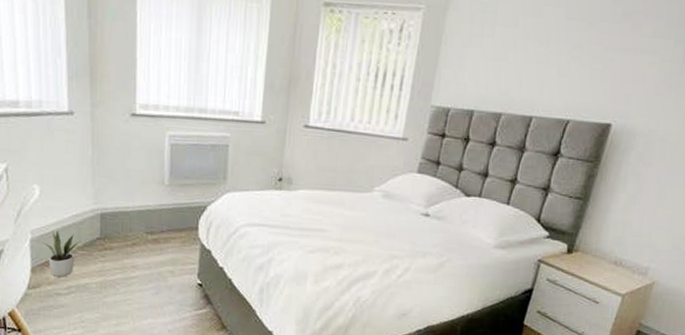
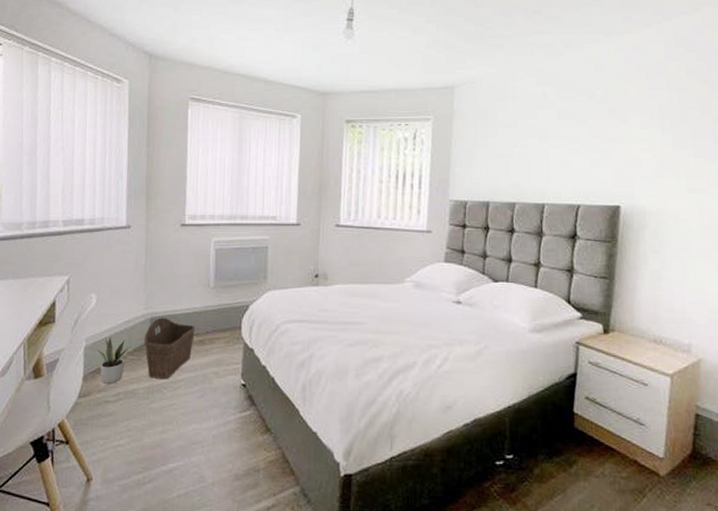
wicker basket: none [94,213,149,276] -> present [143,317,195,380]

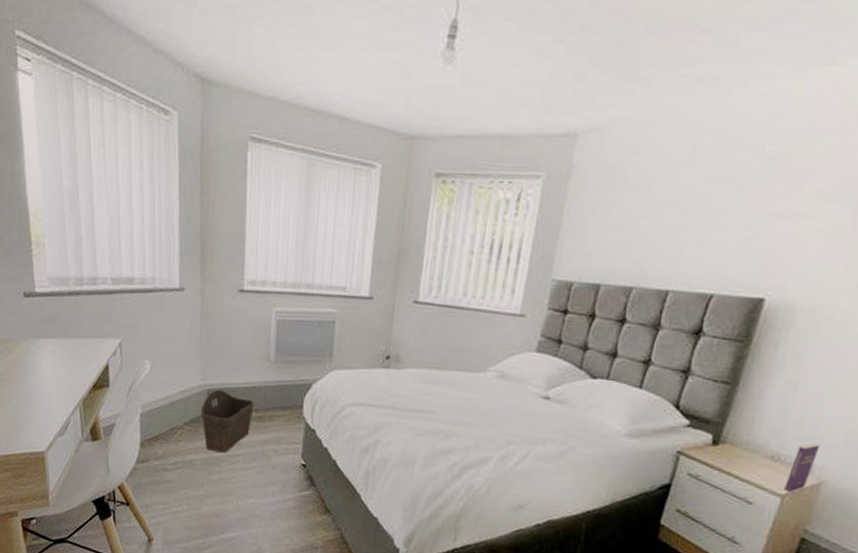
potted plant: present [95,337,131,384] -> none [151,405,187,453]
book: none [671,325,691,372] -> present [784,443,820,493]

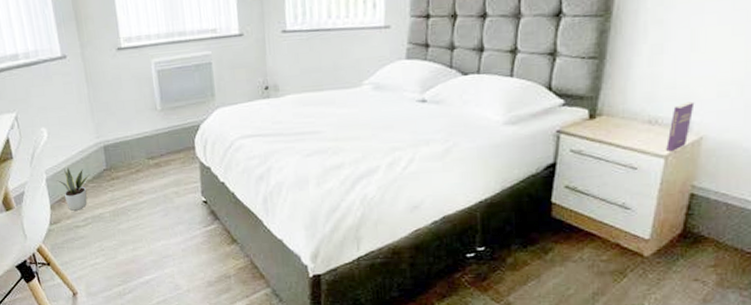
potted plant: none [151,405,187,453] -> present [56,167,90,211]
wicker basket: present [200,389,254,453] -> none [100,144,150,203]

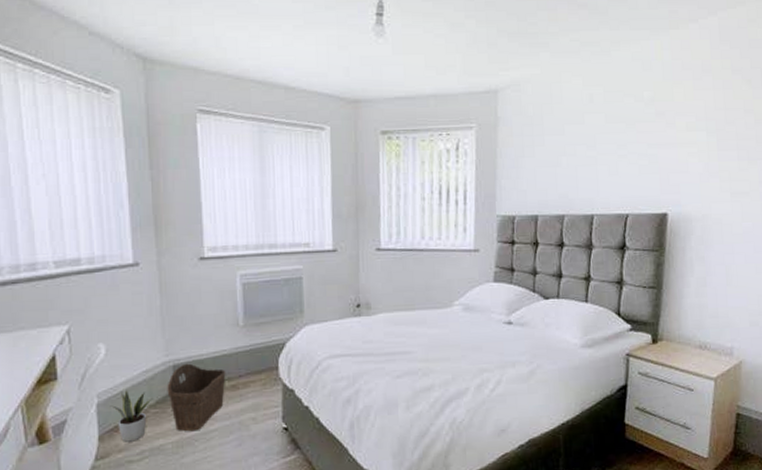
wicker basket: none [100,144,150,203] -> present [167,363,226,432]
book: present [666,101,695,152] -> none [715,329,734,375]

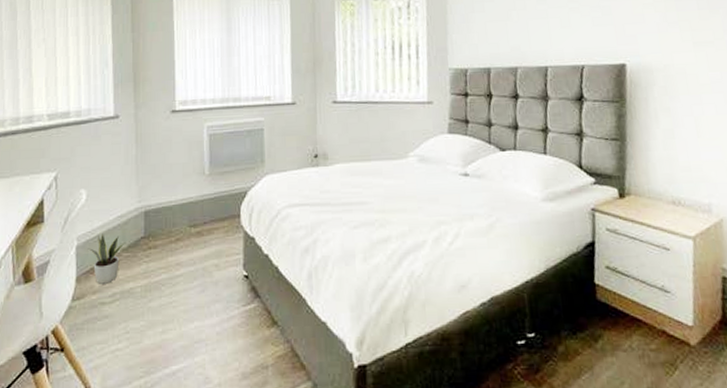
wicker basket: present [167,363,226,432] -> none [138,209,192,276]

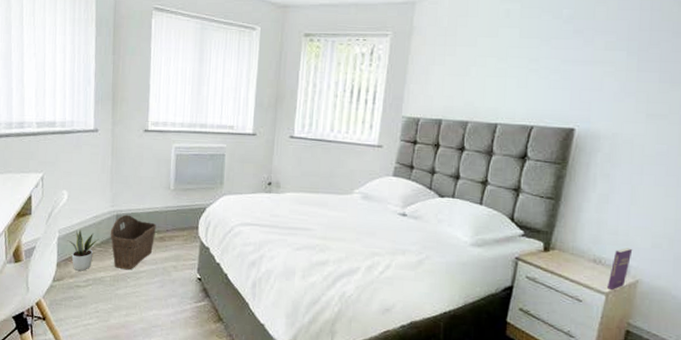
wicker basket: none [138,209,192,276] -> present [110,214,156,270]
book: none [692,184,710,234] -> present [607,248,633,291]

